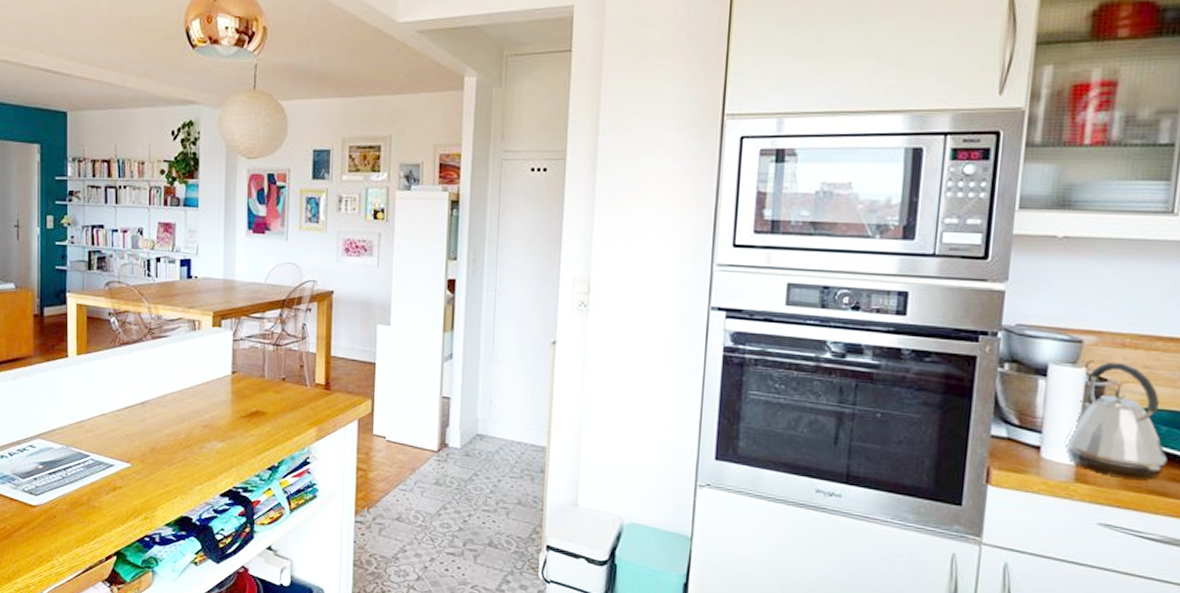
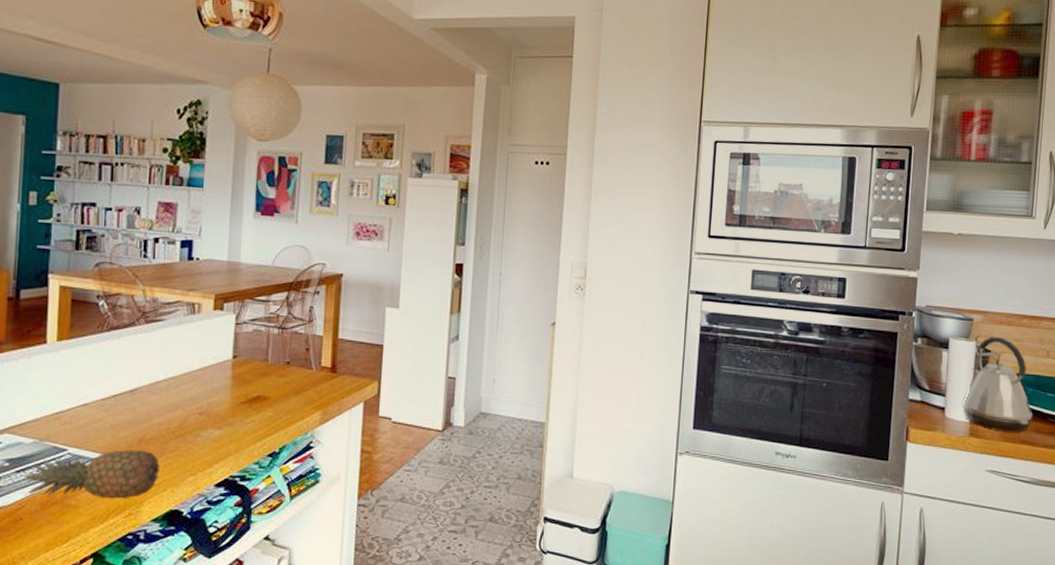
fruit: none [55,458,171,503] -> present [23,450,161,499]

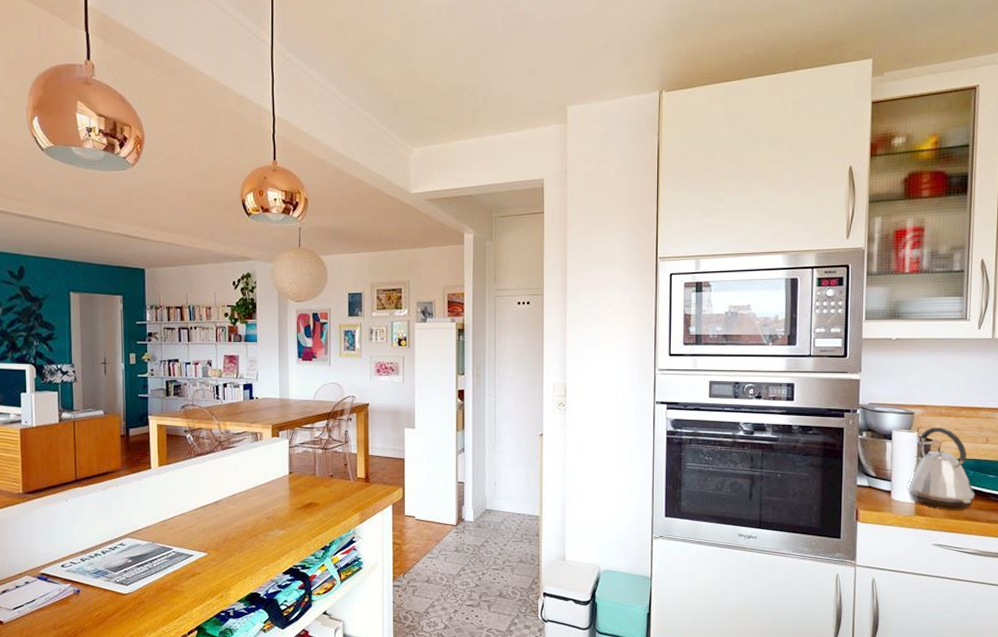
fruit: present [23,450,161,499] -> none [142,548,242,585]

